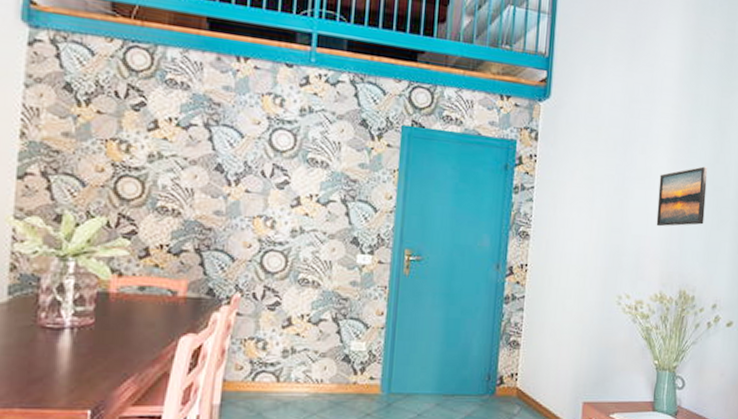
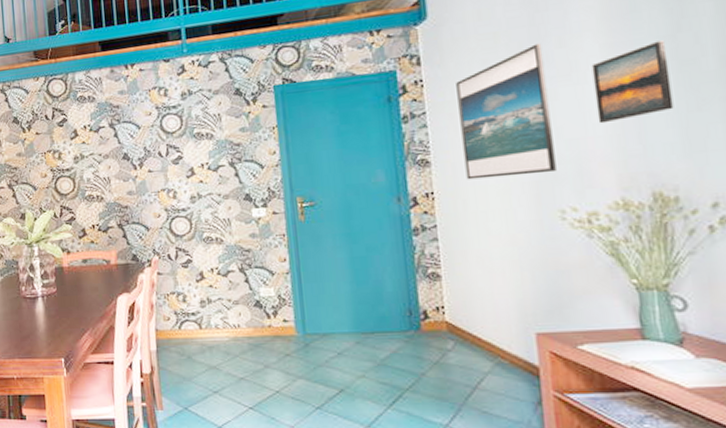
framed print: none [555,145,630,262] -> present [456,43,556,180]

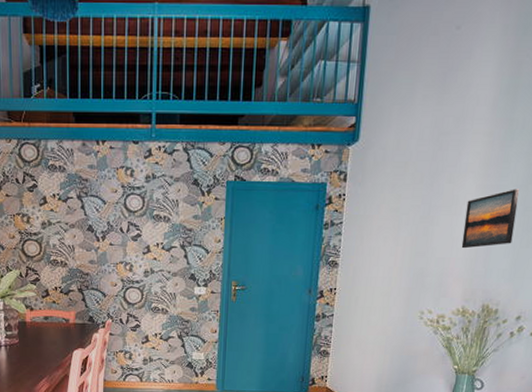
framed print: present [456,43,556,180] -> none [362,177,437,282]

